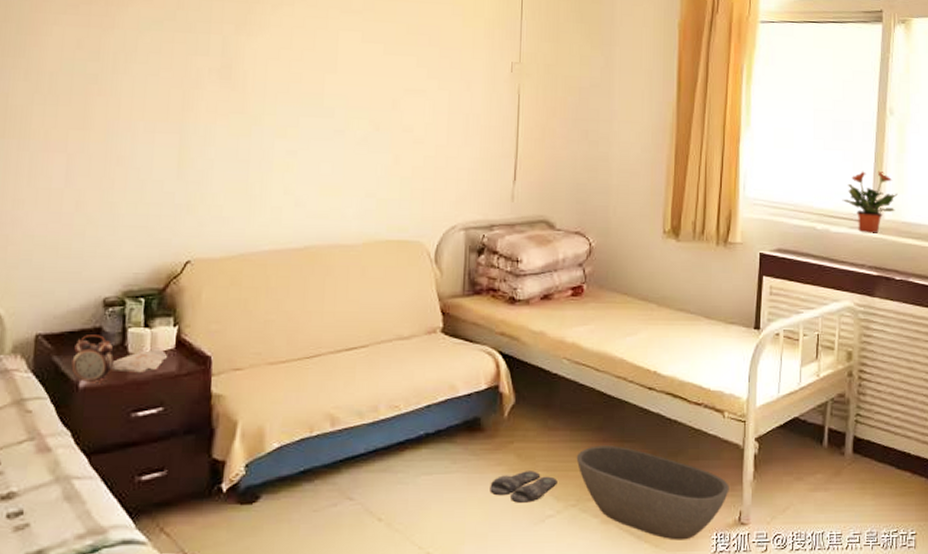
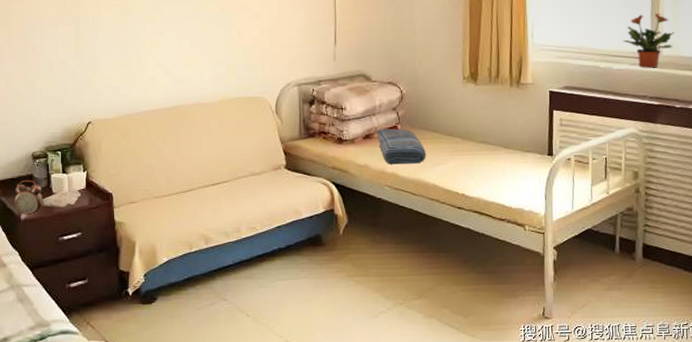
slippers: present [490,471,558,503] -> none [332,276,387,302]
towel: none [558,288,615,333] -> present [377,128,426,165]
basin: present [576,445,729,540] -> none [401,255,533,331]

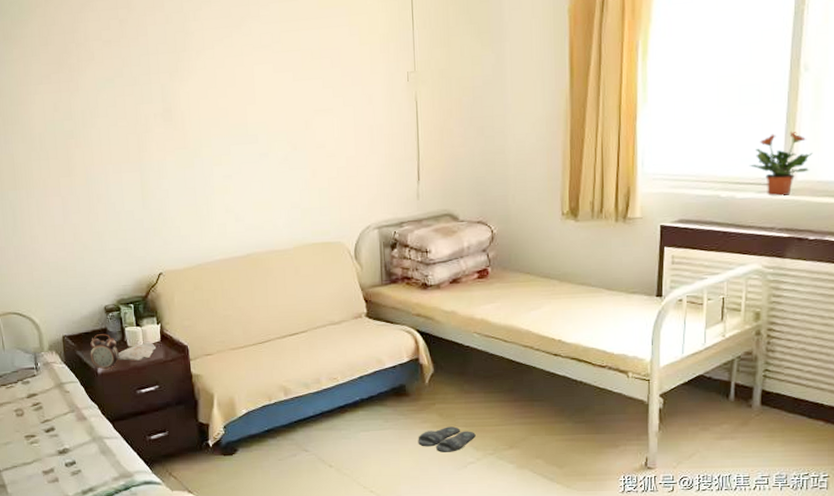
slippers: none [332,276,387,302] -> present [418,426,476,452]
towel: present [377,128,426,165] -> none [466,271,519,310]

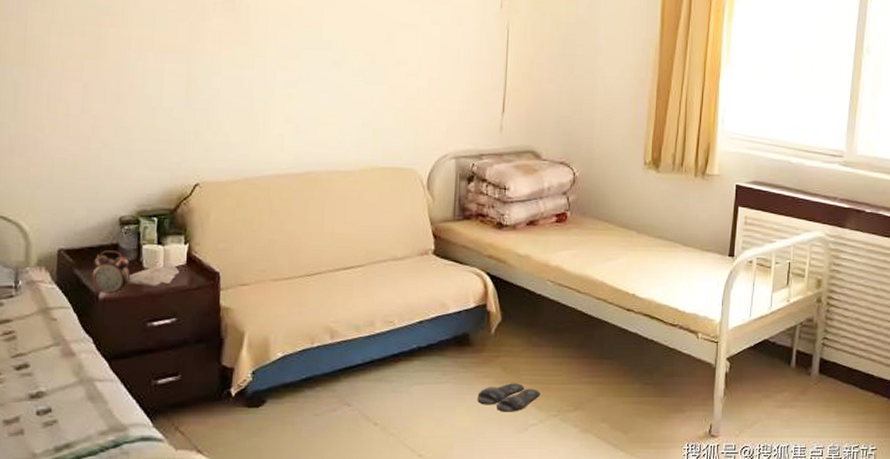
potted plant: present [749,131,813,196] -> none [817,107,871,168]

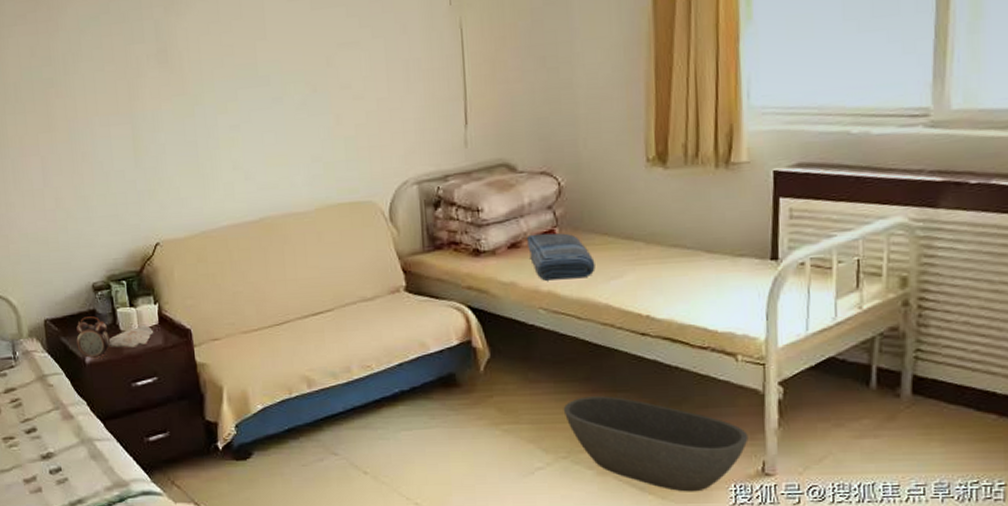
slippers: present [477,383,540,412] -> none [472,424,545,456]
towel: none [543,214,596,257] -> present [527,233,595,281]
basin: none [558,361,701,450] -> present [563,396,748,492]

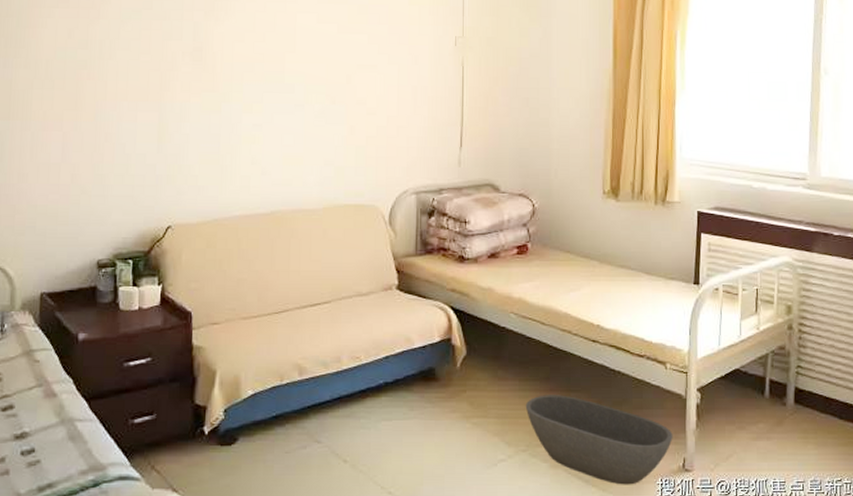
alarm clock: present [76,316,110,361] -> none [71,293,107,338]
tissue: present [108,325,154,348] -> none [105,305,154,327]
towel: present [527,233,595,281] -> none [505,247,559,289]

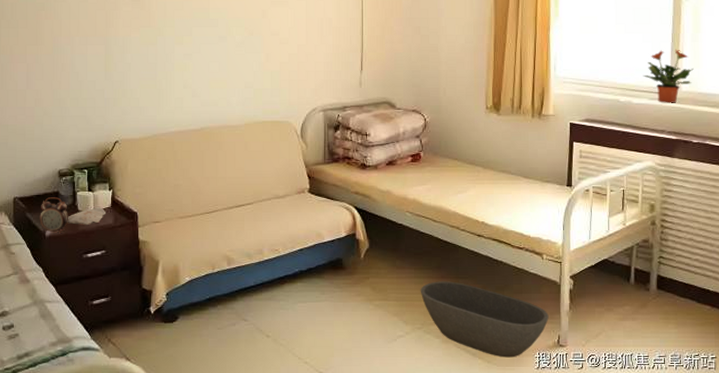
alarm clock: none [71,293,107,338] -> present [40,197,68,234]
tissue: none [105,305,154,327] -> present [67,207,107,225]
potted plant: none [778,129,834,190] -> present [642,49,694,103]

